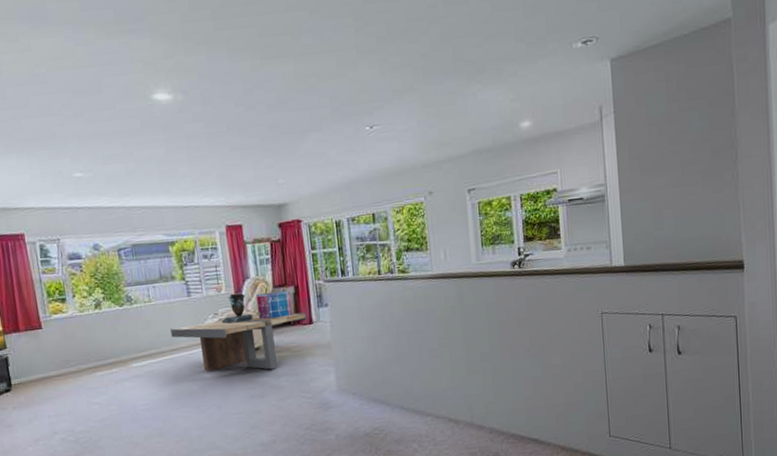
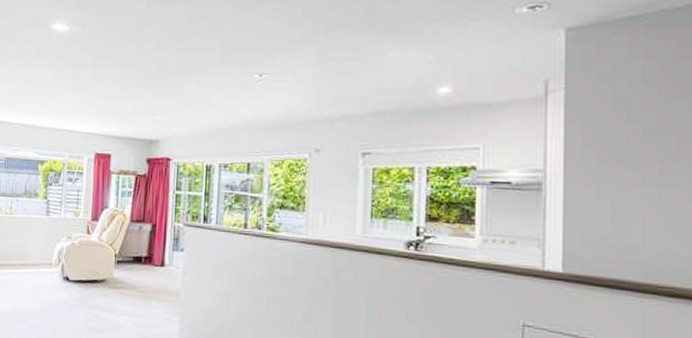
coffee table: present [170,312,307,372] -> none [24,243,159,306]
decorative urn: present [221,292,253,324] -> none [73,220,105,251]
decorative cube: present [255,290,292,320] -> none [110,225,145,254]

